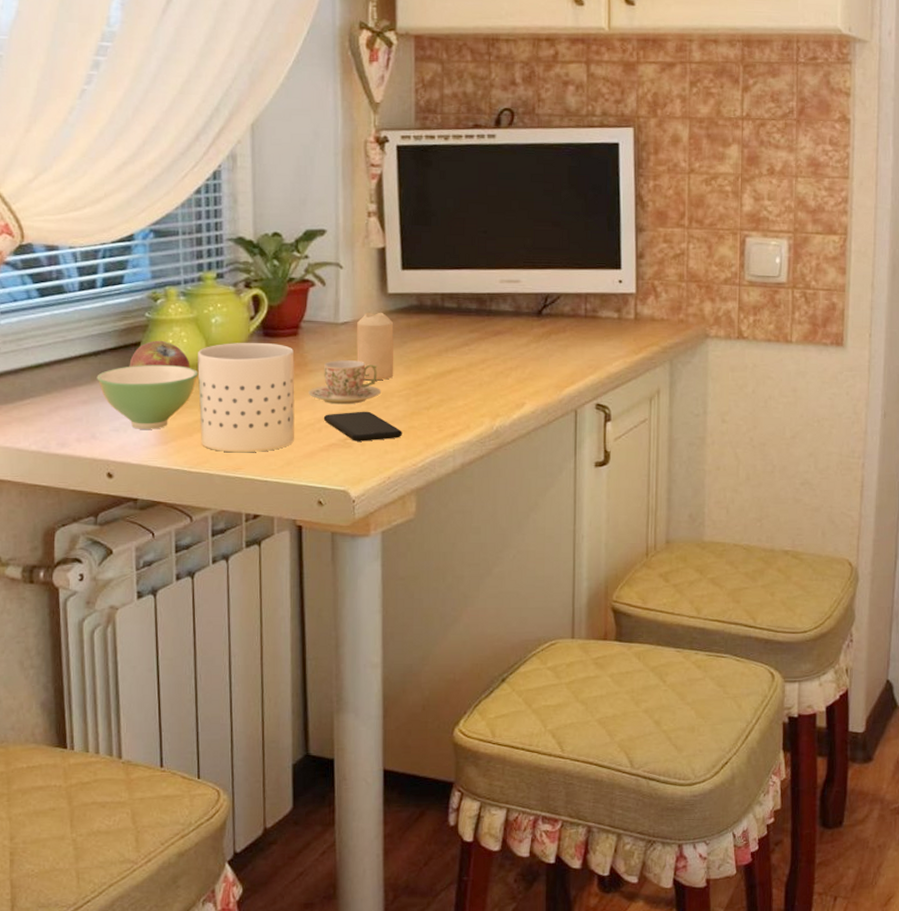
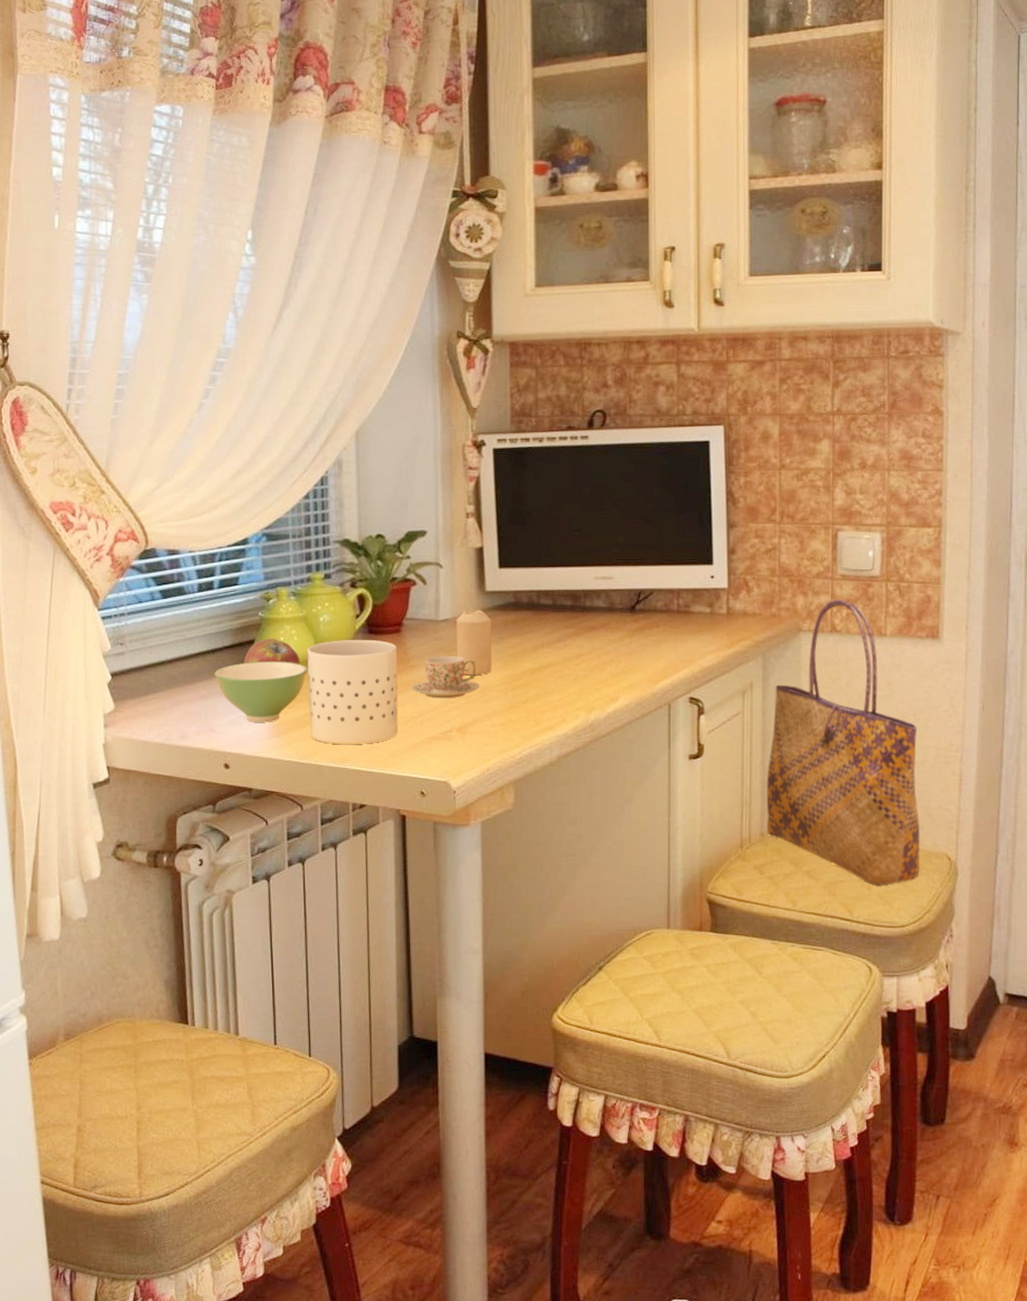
smartphone: present [323,411,402,441] -> none [425,705,500,734]
tote bag: none [672,306,823,592] -> present [766,599,920,886]

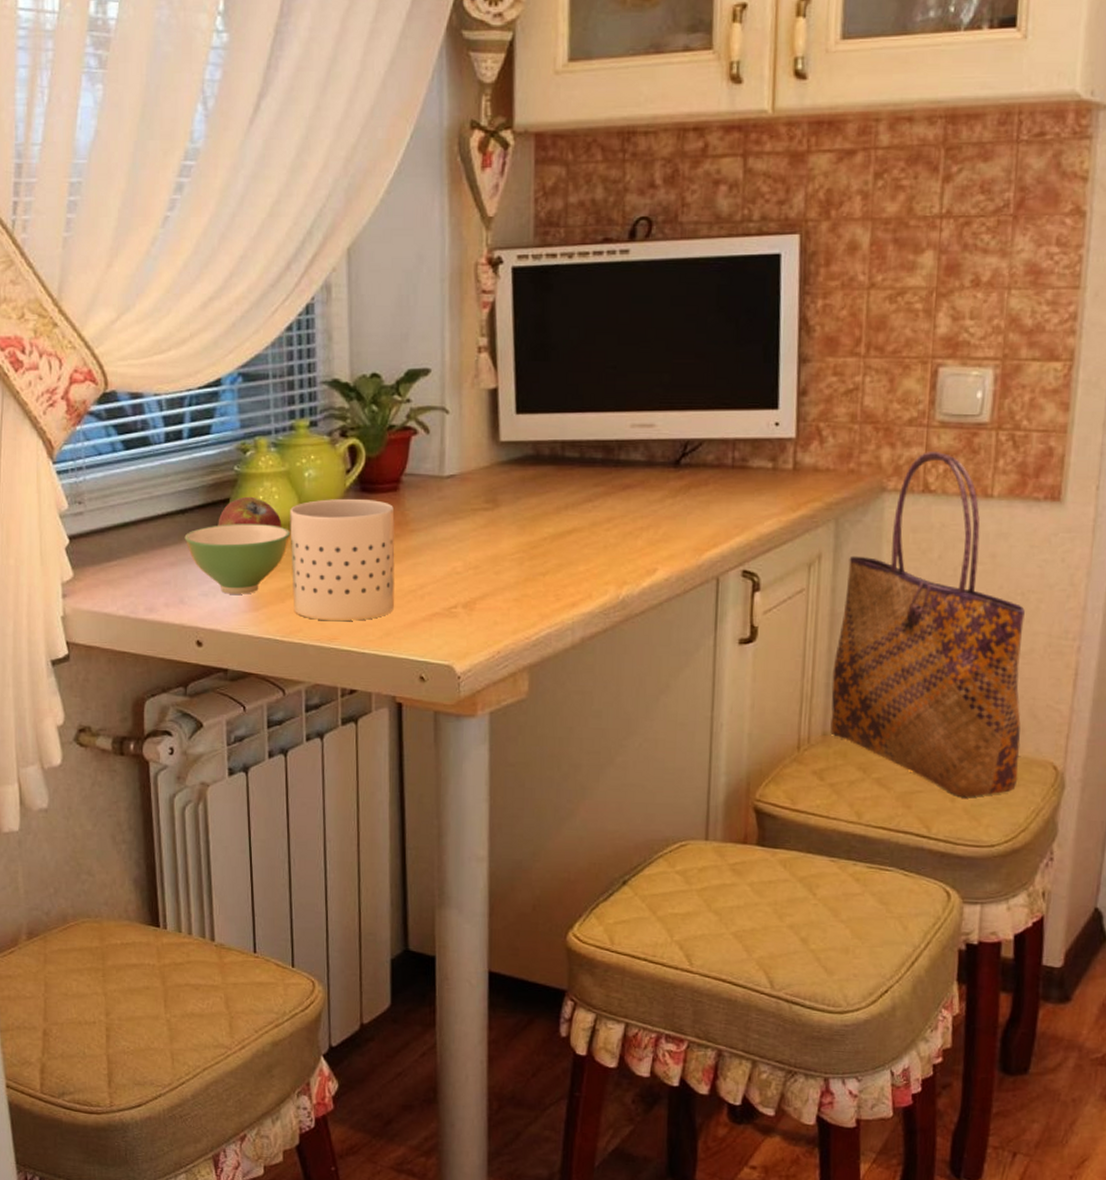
teacup: present [411,656,481,699] -> none [409,518,492,569]
candle: present [456,609,492,675] -> none [463,463,506,541]

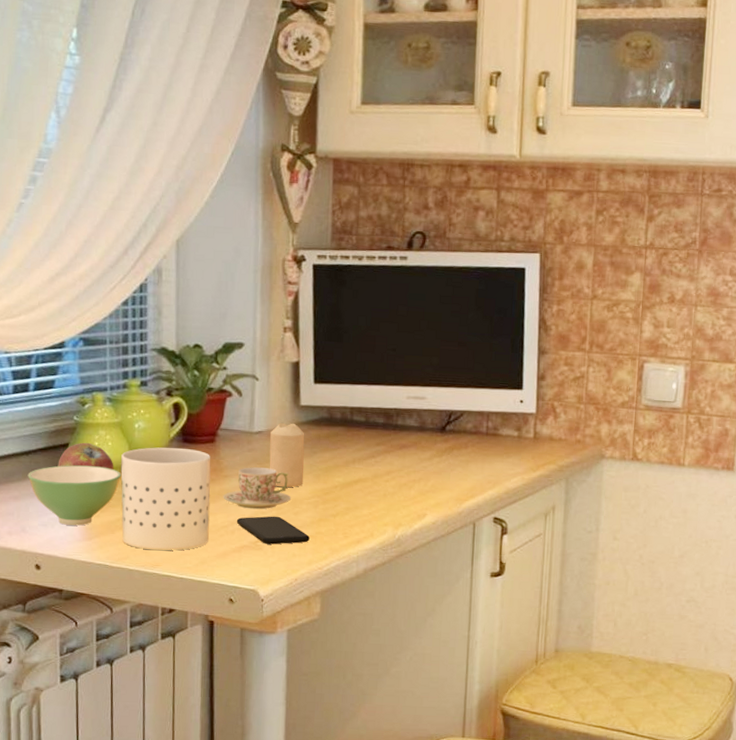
teacup: none [409,518,492,569] -> present [223,467,292,510]
smartphone: none [426,576,514,611] -> present [236,516,310,545]
candle: none [463,463,506,541] -> present [269,422,305,487]
tote bag: present [830,452,1025,798] -> none [561,428,708,703]

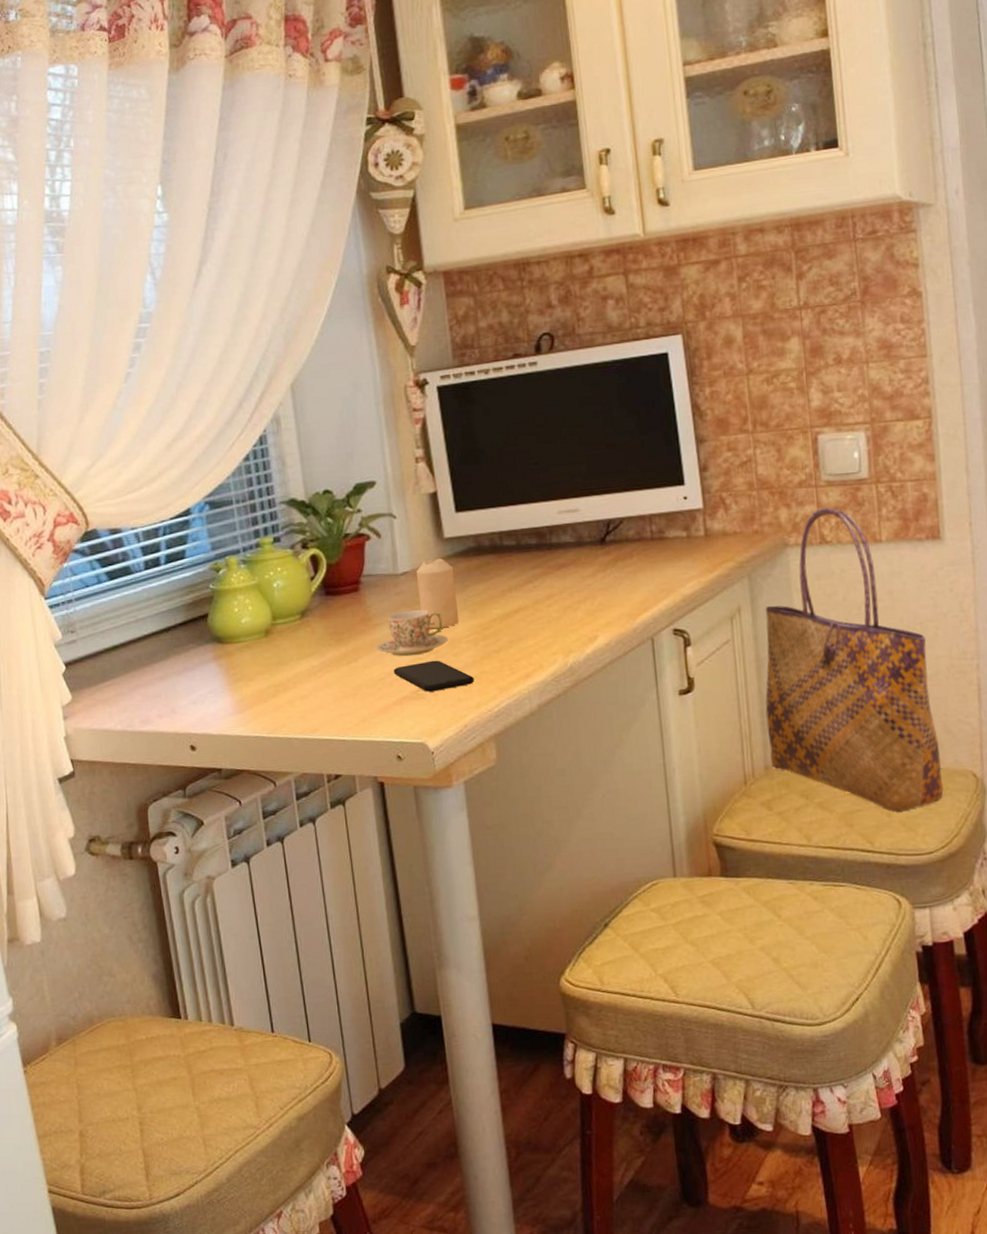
bowl: present [27,465,122,526] -> none [170,633,267,700]
fruit: present [57,442,114,470] -> none [199,610,258,639]
mug: present [121,447,211,551] -> none [264,601,367,715]
tote bag: none [561,428,708,703] -> present [765,507,944,812]

